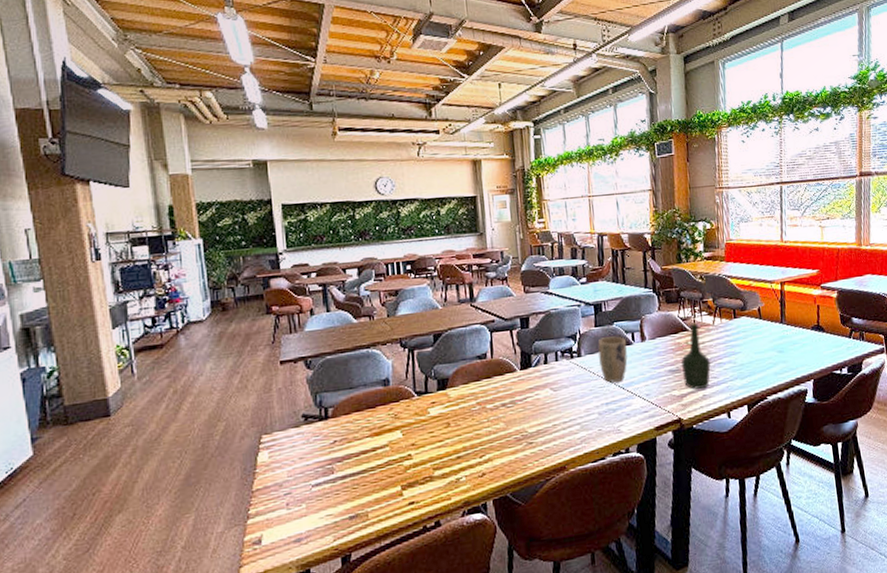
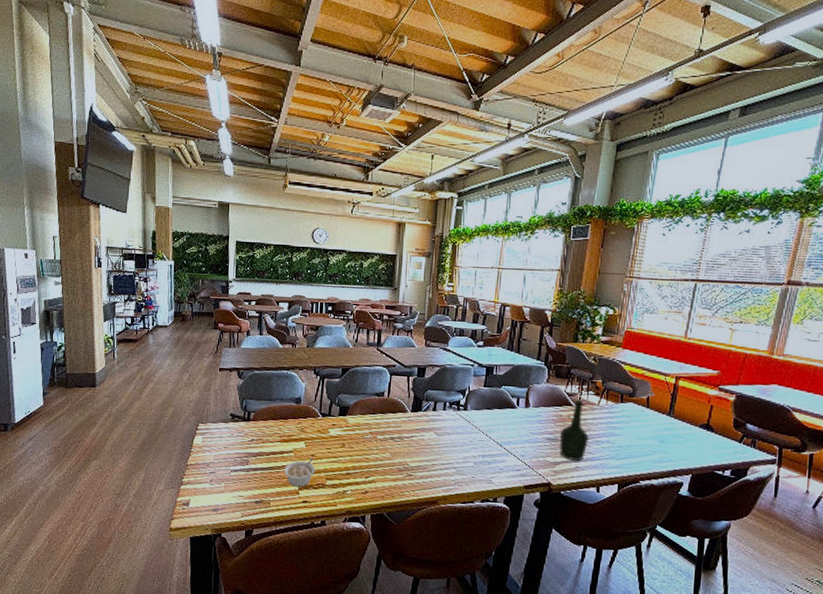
legume: none [379,447,418,488] -> present [284,458,315,487]
plant pot: present [598,336,628,383] -> none [483,397,510,439]

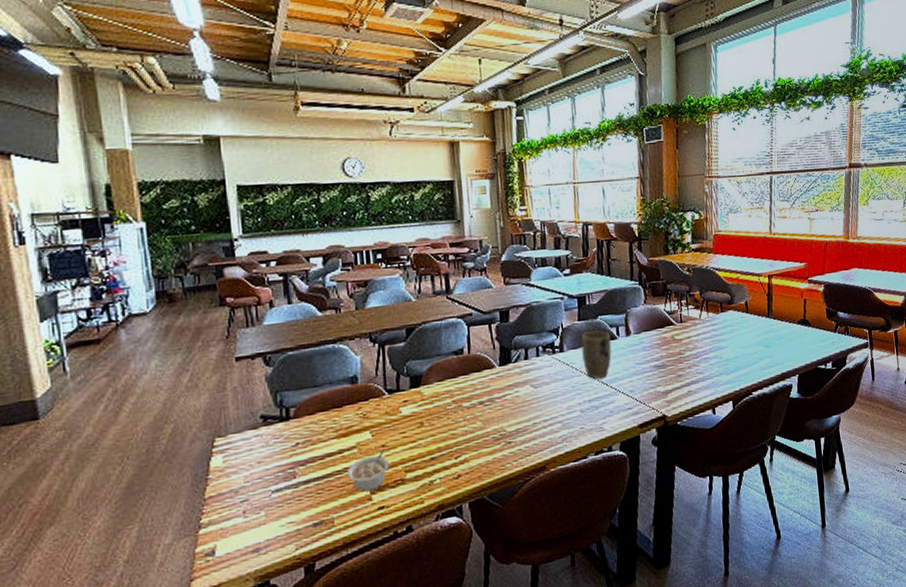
plant pot: none [483,397,510,439] -> present [581,330,612,379]
bottle: present [559,399,589,462] -> none [667,316,697,386]

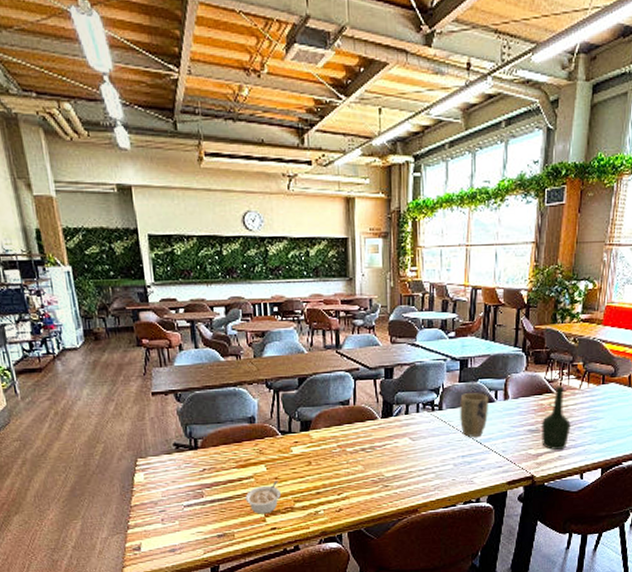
bottle: none [667,316,697,386] -> present [542,385,571,451]

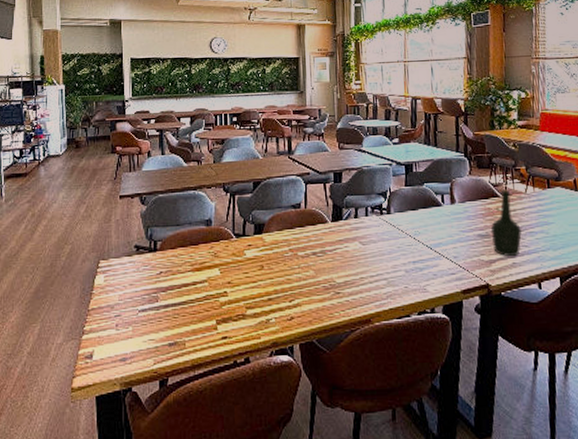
legume: present [245,481,281,514] -> none [198,285,233,321]
plant pot: present [460,393,488,437] -> none [407,197,436,242]

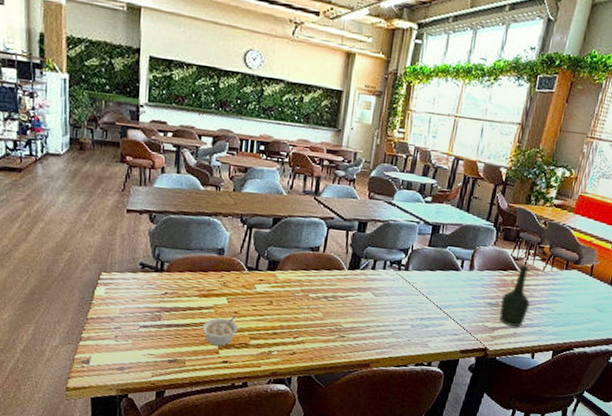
legume: none [198,285,233,321] -> present [202,315,238,346]

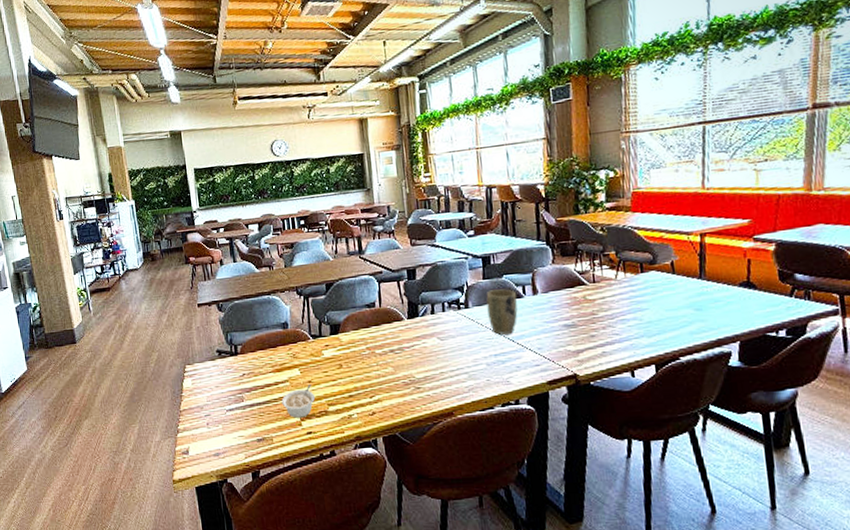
plant pot: none [423,258,454,302] -> present [486,289,518,335]
bottle: present [499,264,530,328] -> none [578,276,612,346]

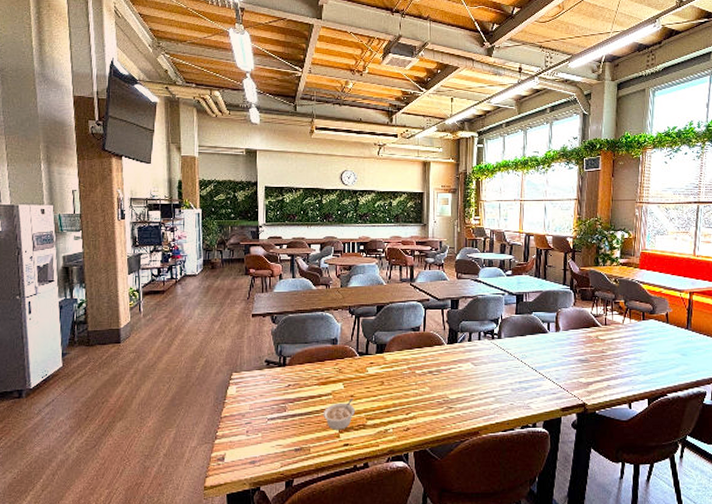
plant pot: present [486,289,518,335] -> none [517,324,542,364]

